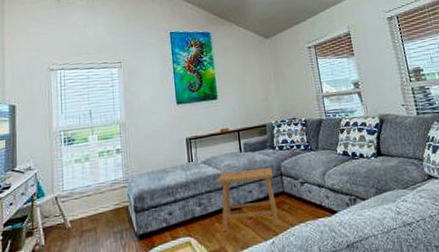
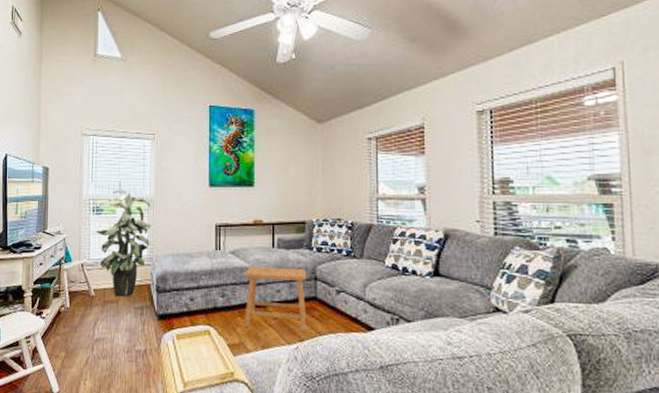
indoor plant: none [68,117,125,225] -> present [95,190,151,297]

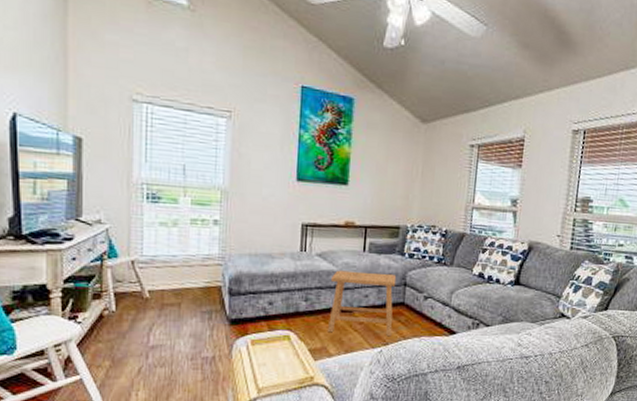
indoor plant: present [95,190,151,297] -> none [150,175,224,300]

